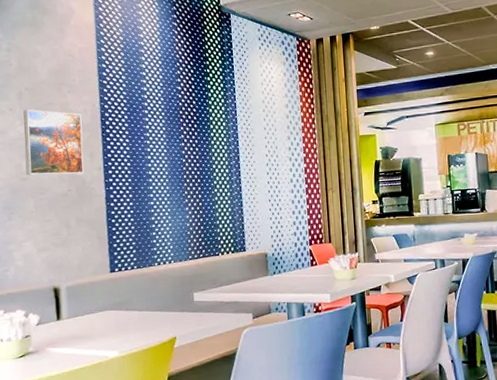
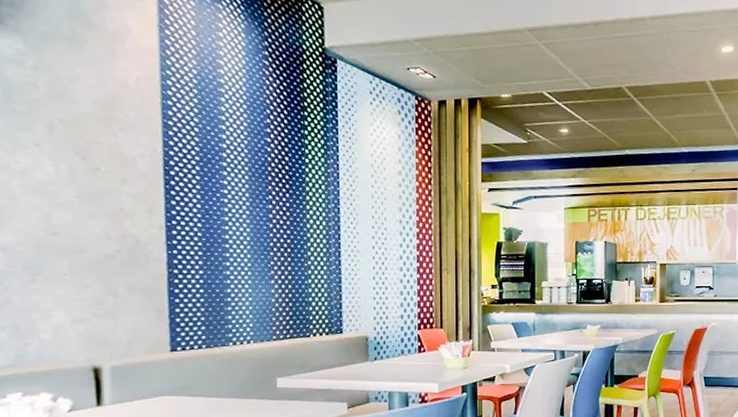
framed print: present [23,109,84,175] -> none [55,147,139,232]

